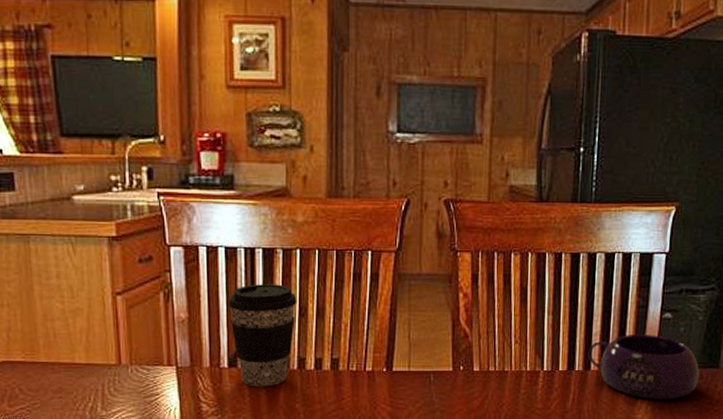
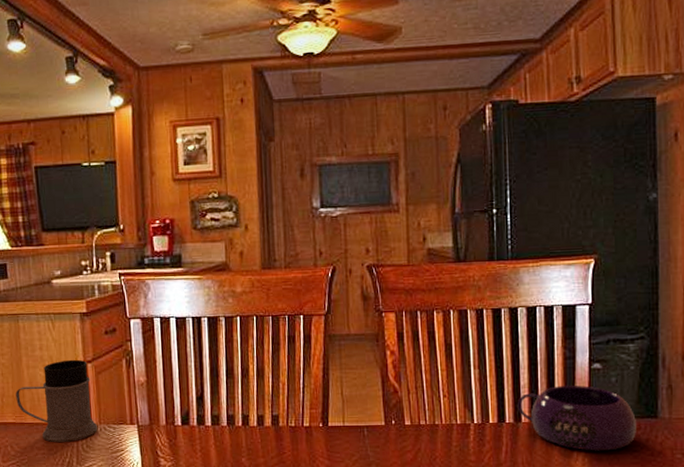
mug: none [25,290,129,386] -> present [16,359,98,443]
coffee cup: present [227,284,297,387] -> none [179,348,239,443]

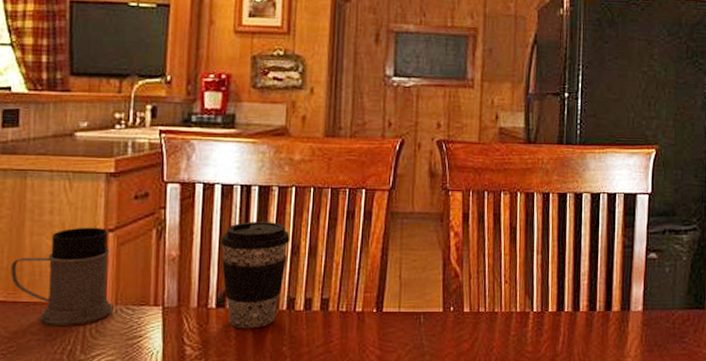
coffee cup: none [179,348,239,443] -> present [220,222,290,329]
bowl: present [517,385,636,451] -> none [576,274,686,342]

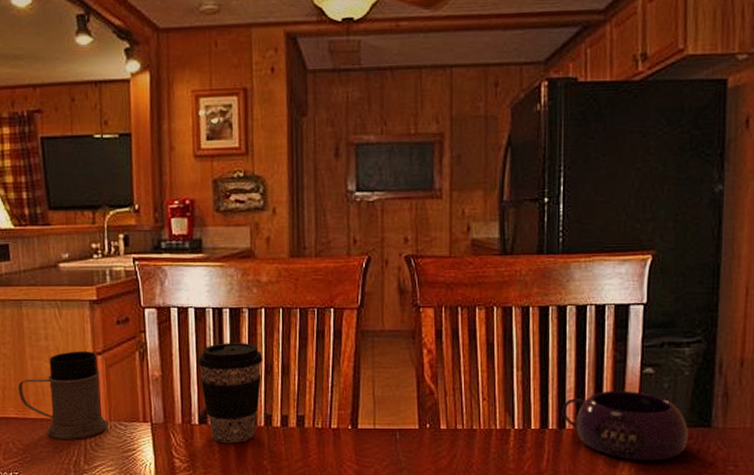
bowl: none [576,274,686,342] -> present [561,390,688,461]

